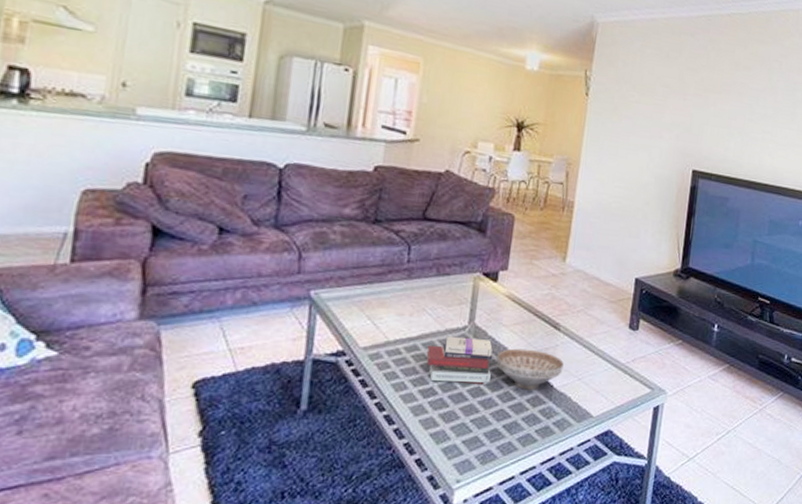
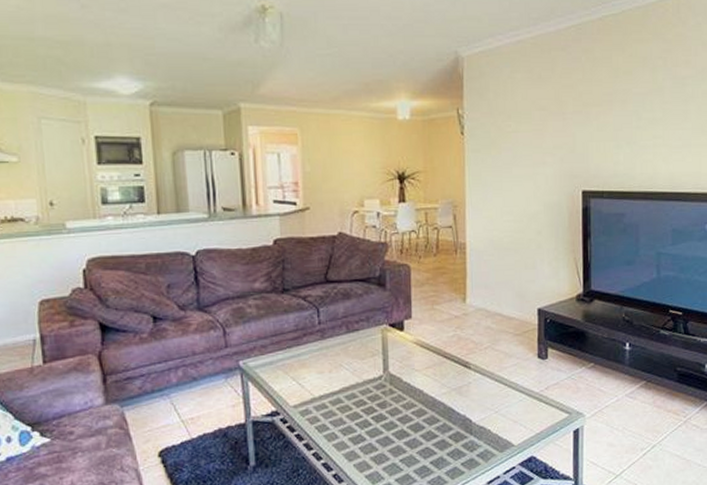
books: present [426,336,493,385] -> none [349,385,413,429]
decorative bowl: present [496,348,564,390] -> none [415,389,479,428]

